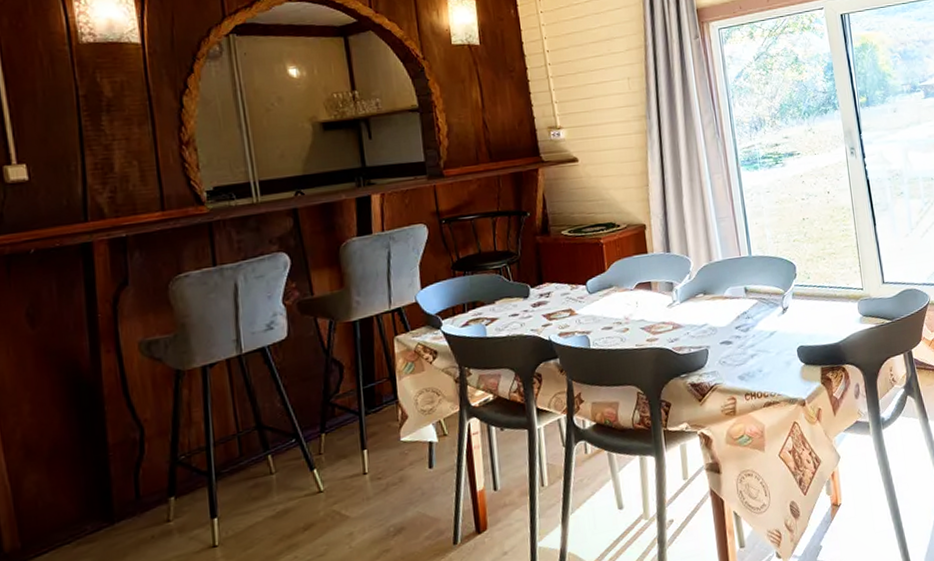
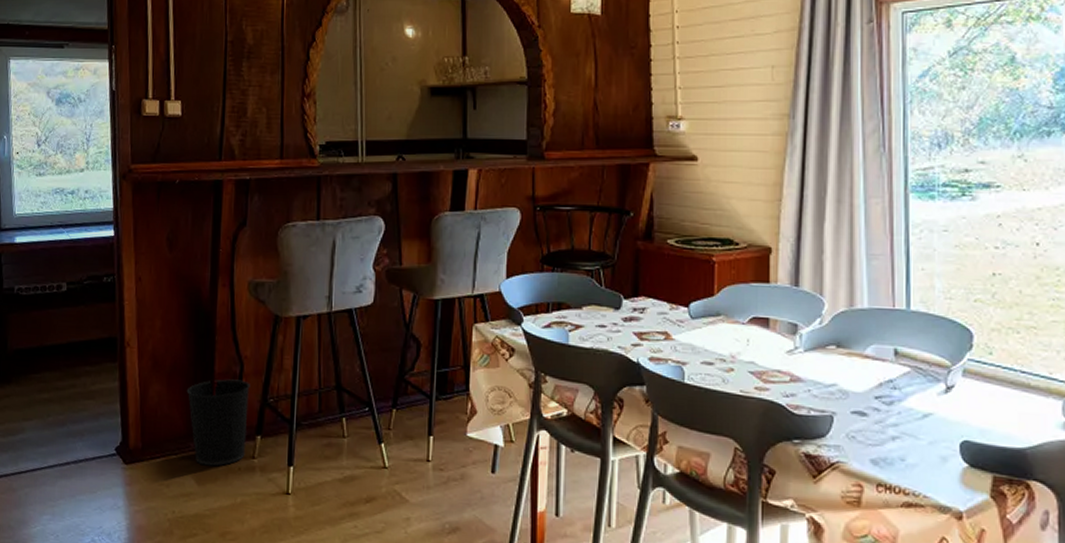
wastebasket: none [74,444,158,545] -> present [186,379,250,466]

